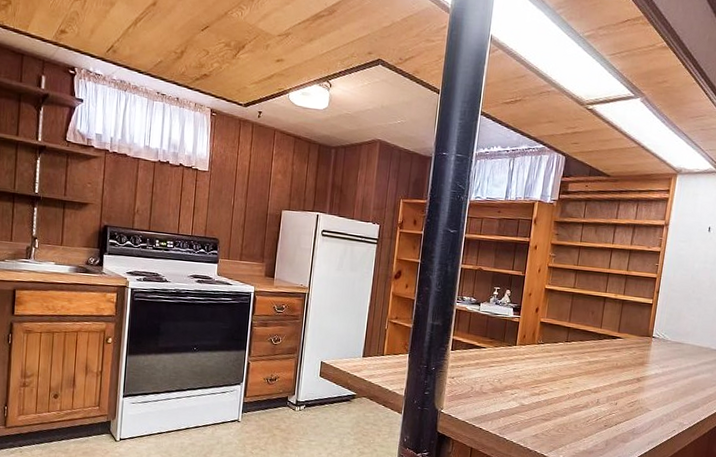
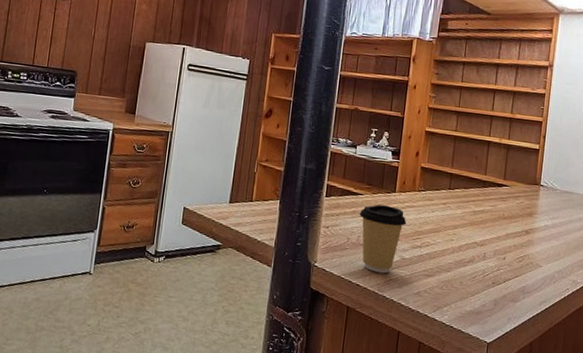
coffee cup: none [482,357,527,419] -> present [359,204,407,274]

